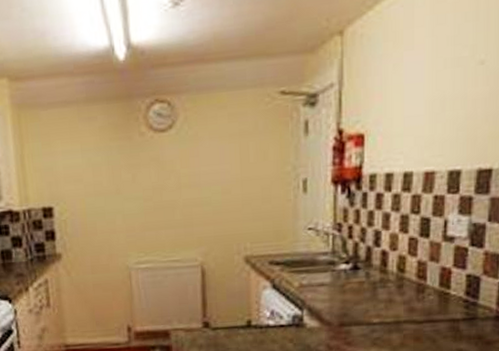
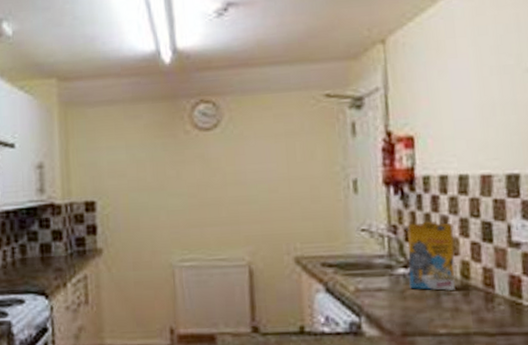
cereal box: none [345,218,400,284] -> present [400,221,459,291]

